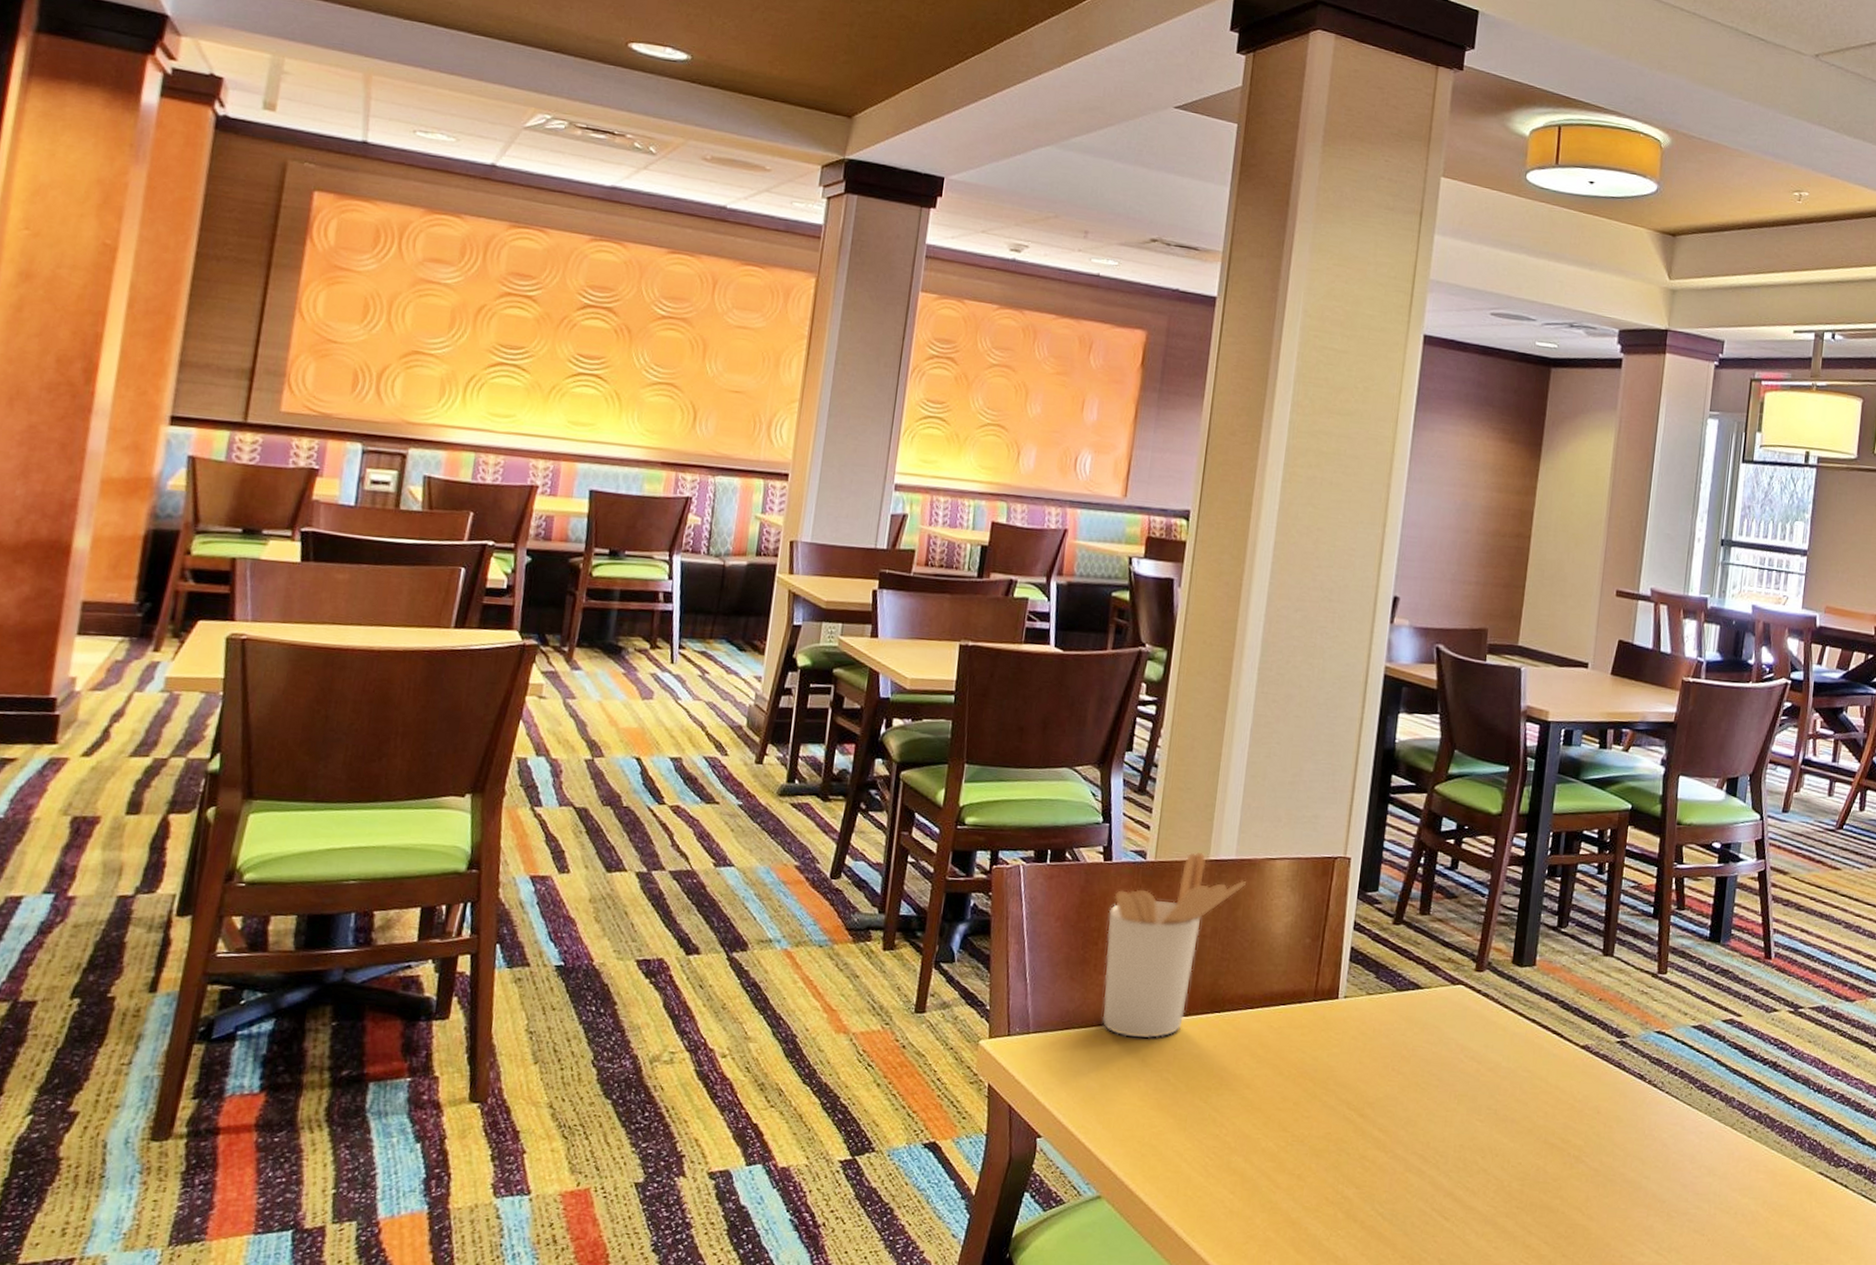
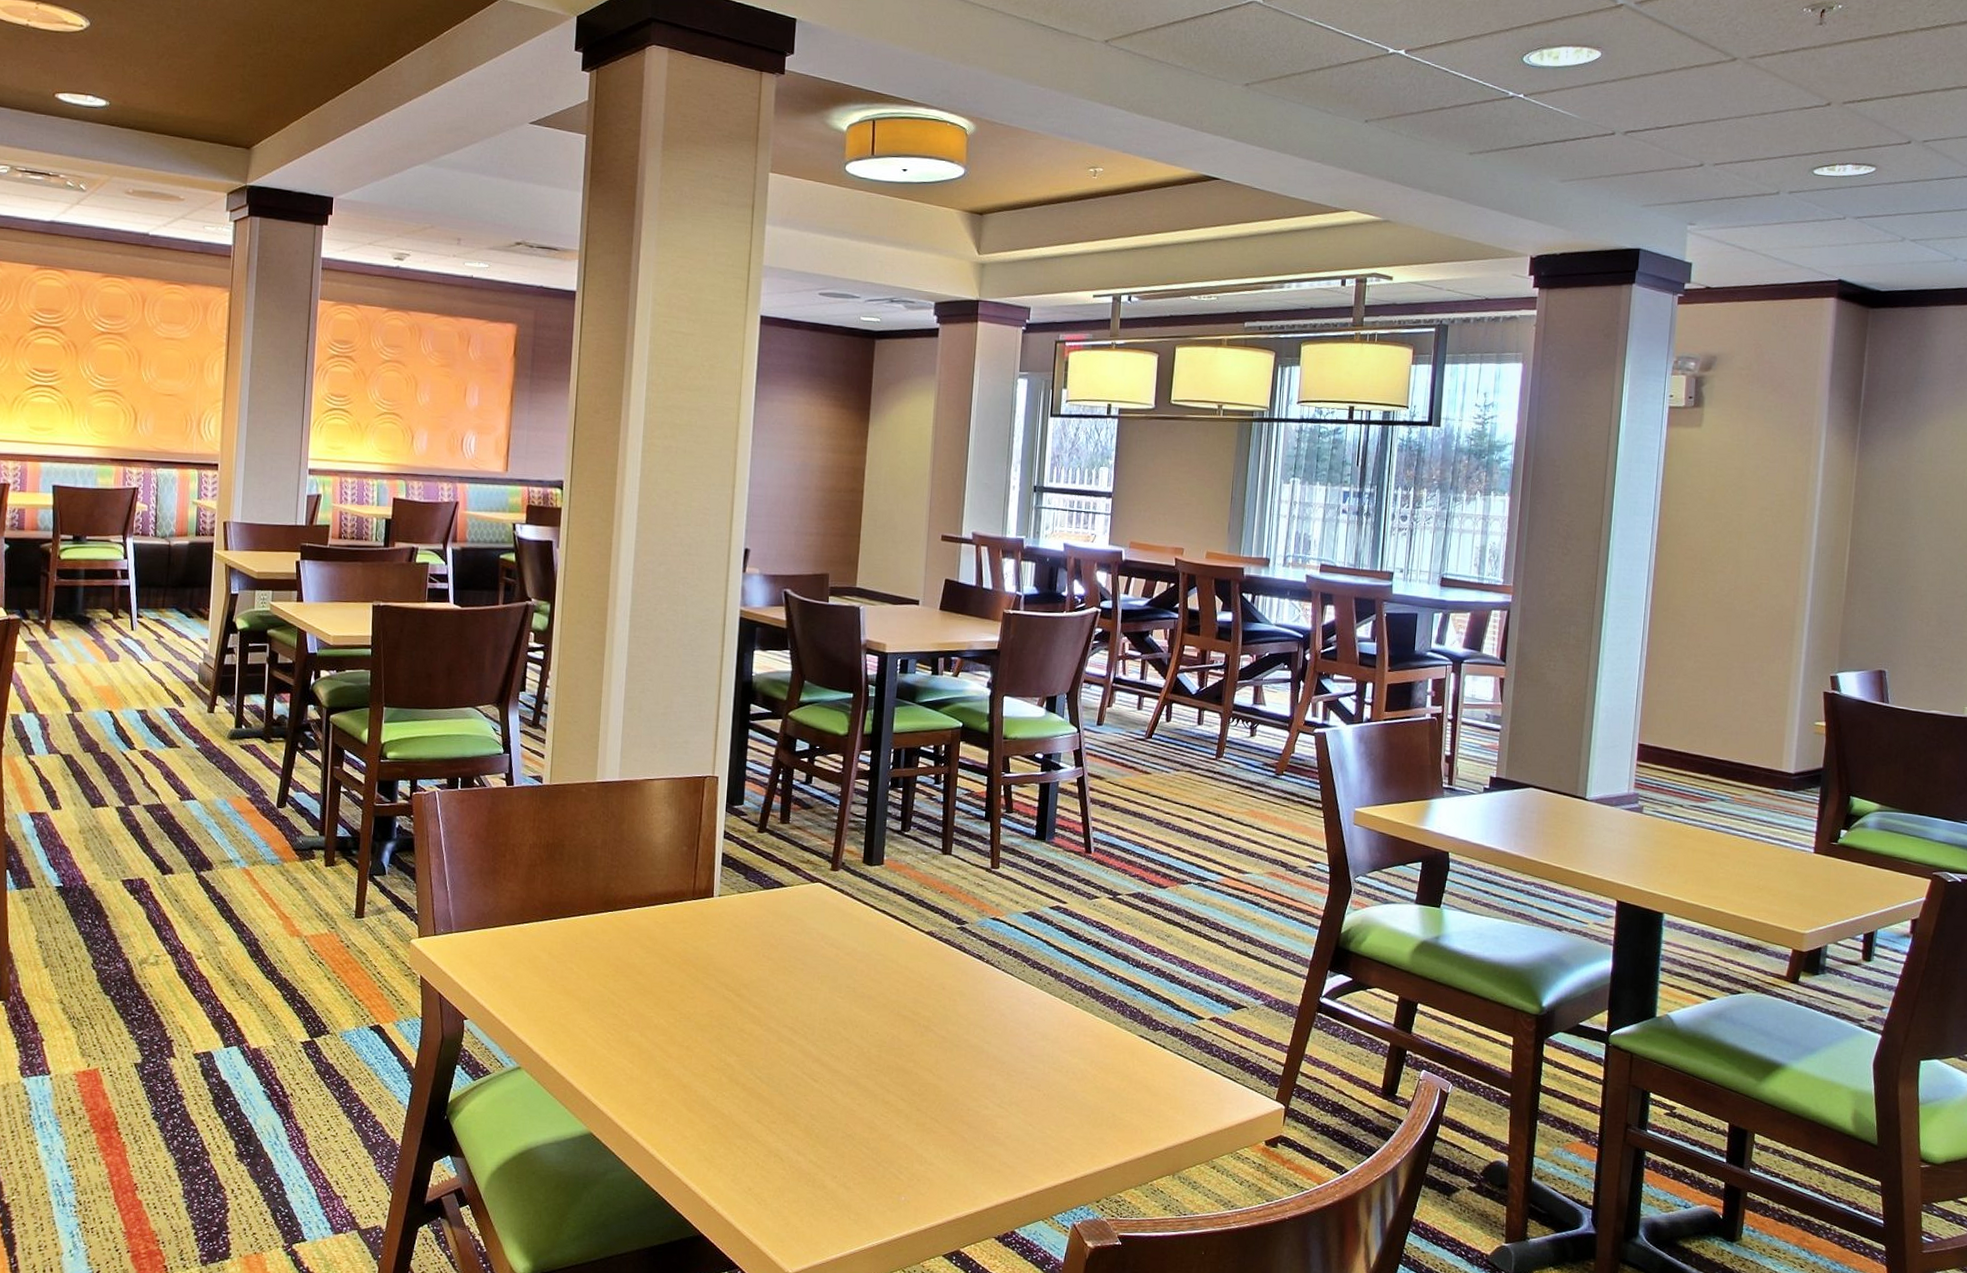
utensil holder: present [1102,852,1246,1039] -> none [513,776,629,935]

